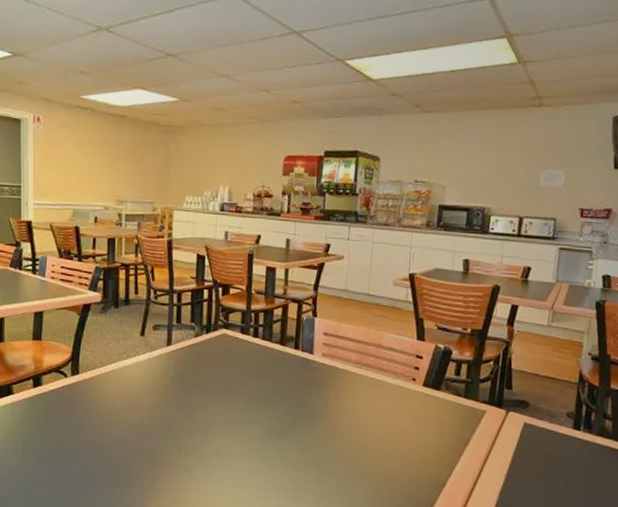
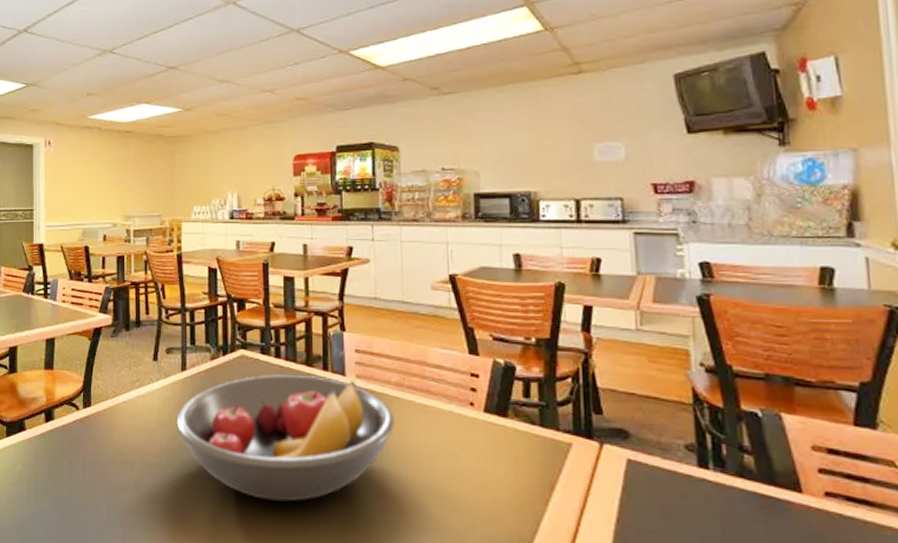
fruit bowl: none [159,350,351,455] -> present [176,373,395,502]

